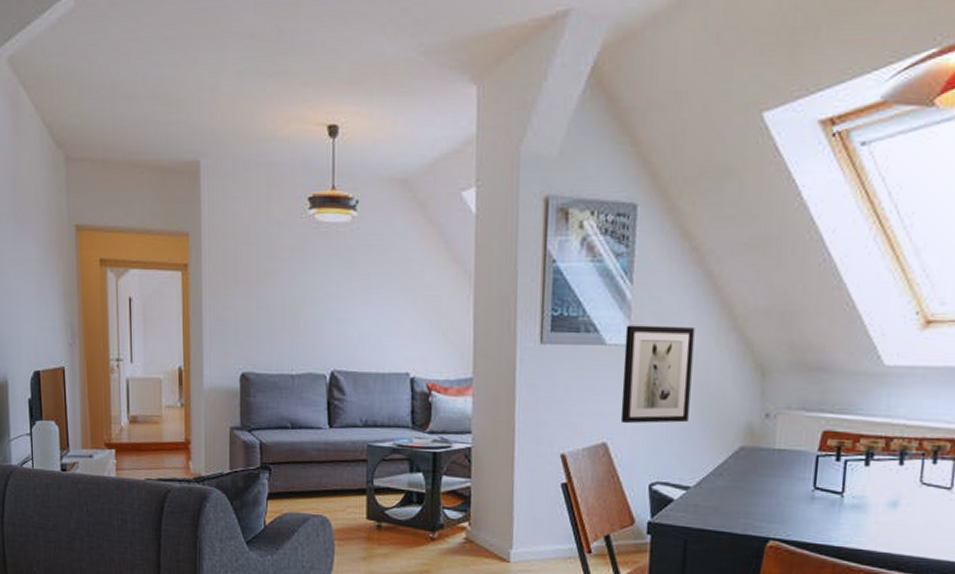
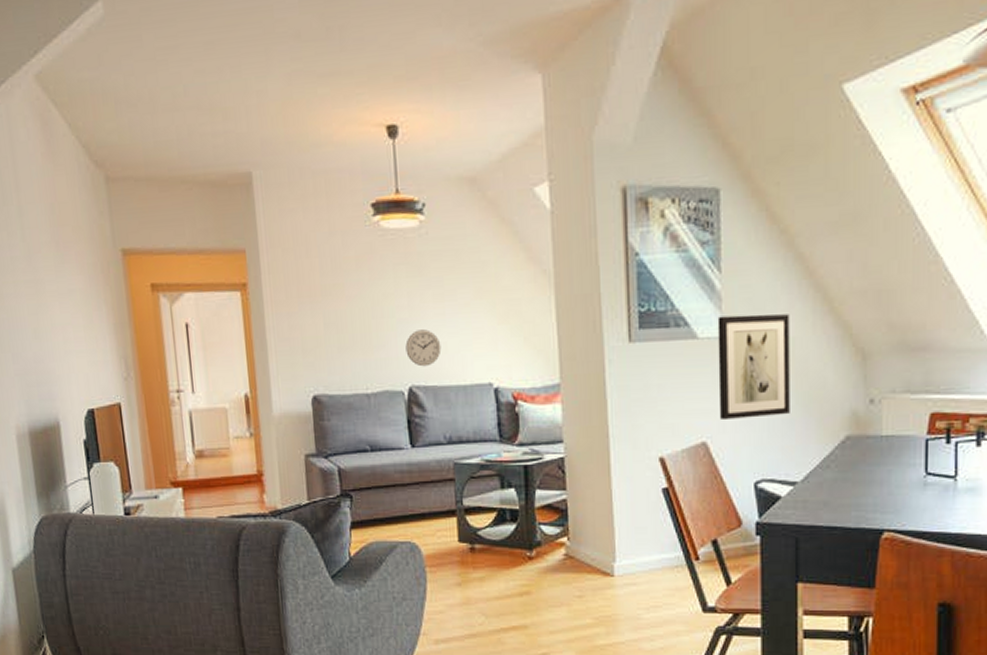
wall clock: none [331,318,364,353] -> present [405,329,442,367]

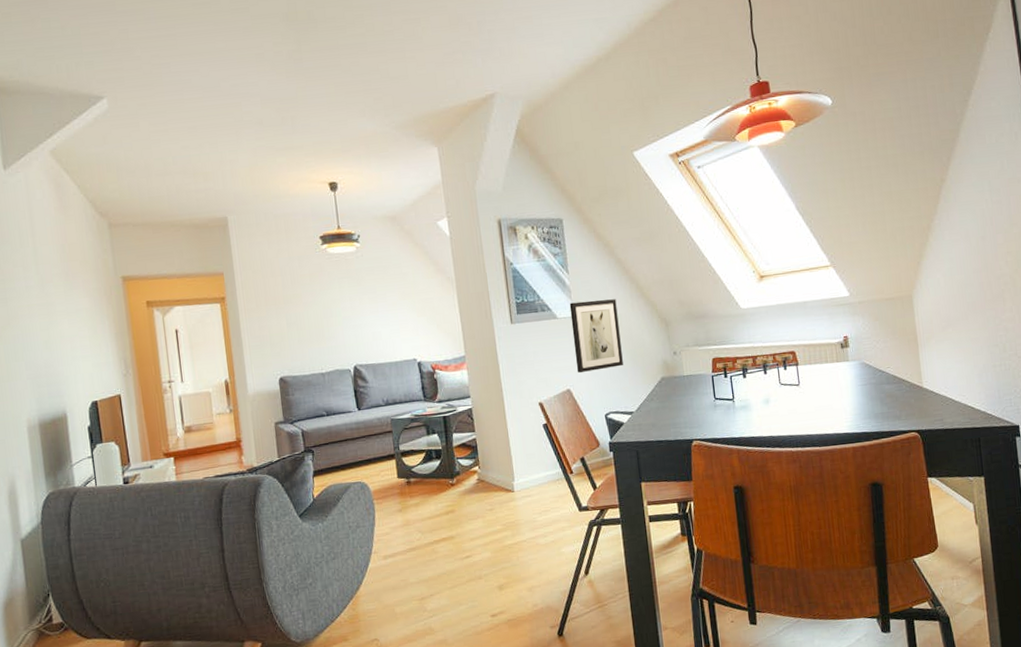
wall clock: present [405,329,442,367] -> none [350,323,377,351]

